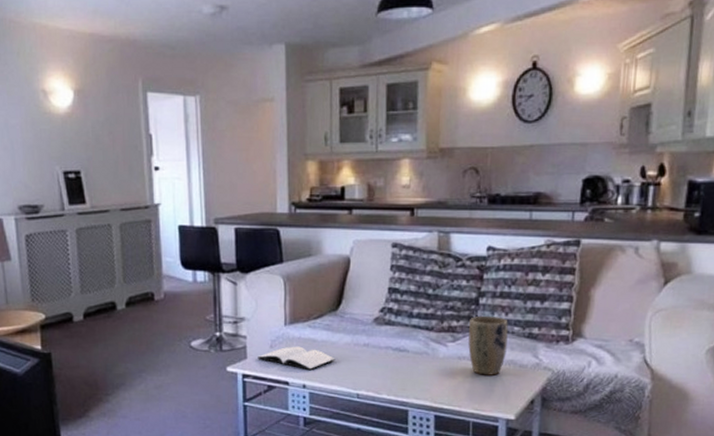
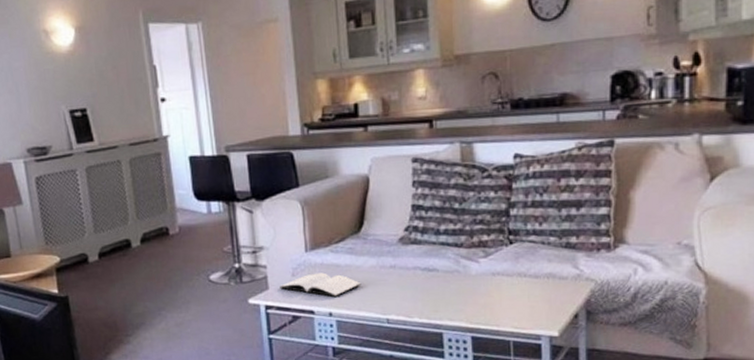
plant pot: present [468,317,508,375] -> none [501,228,544,291]

